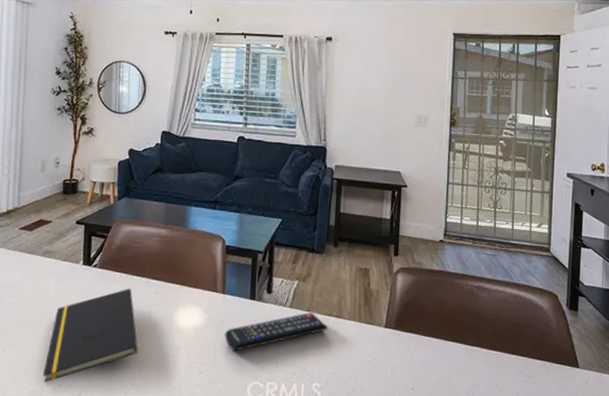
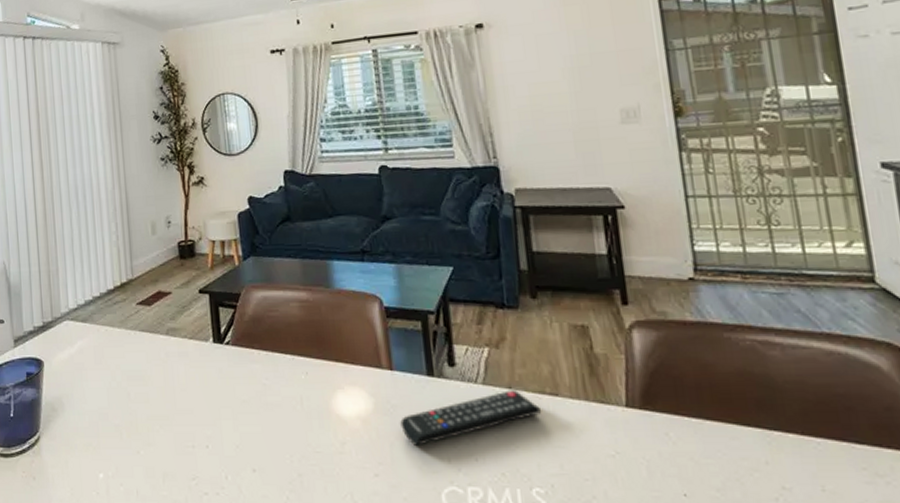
notepad: present [43,288,138,383] -> none [184,368,293,491]

